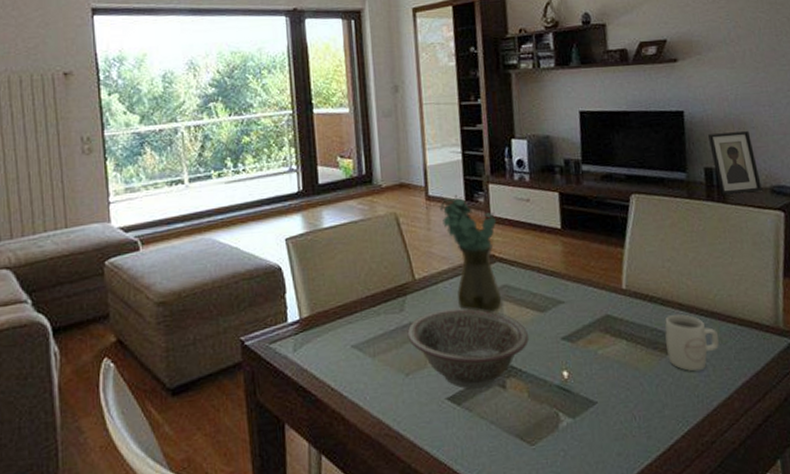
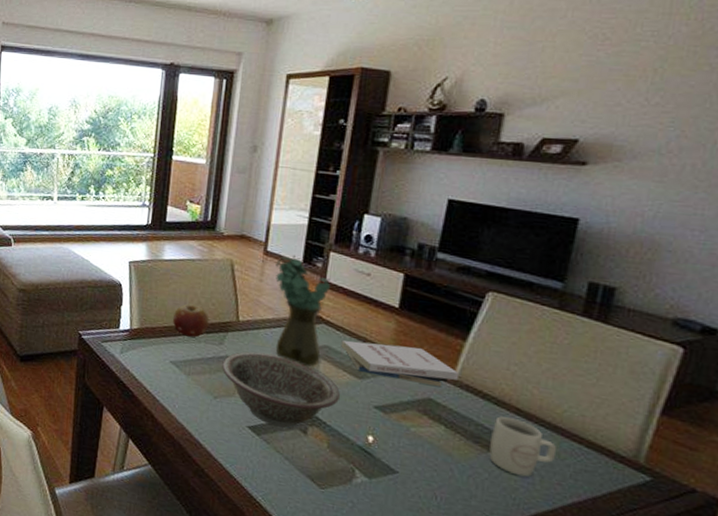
fruit: none [345,272,385,312] -> present [172,304,209,338]
books: none [518,264,626,305] -> present [341,340,458,388]
picture frame: present [708,131,762,195] -> none [601,248,663,320]

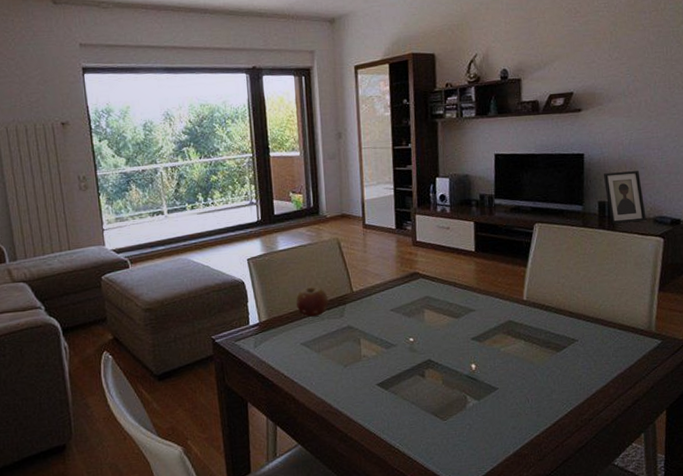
decorative bowl: present [222,351,340,428] -> none [346,314,444,378]
vase: present [275,253,331,370] -> none [374,223,424,320]
books: present [341,340,458,388] -> none [437,280,526,312]
mug: present [489,416,558,477] -> none [556,320,601,365]
picture frame: none [601,248,663,320] -> present [604,171,646,224]

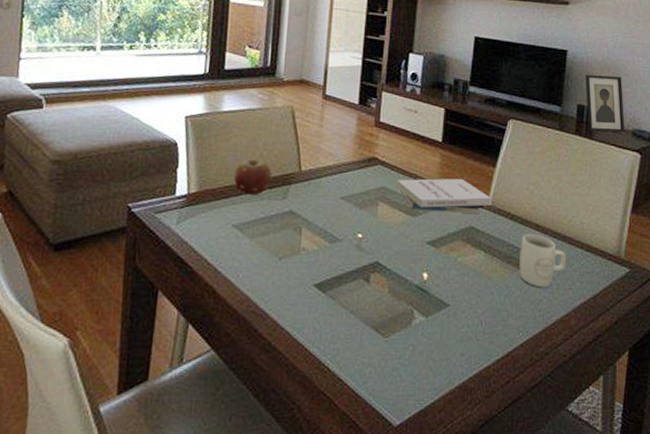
books: none [437,280,526,312] -> present [396,178,492,215]
mug: none [556,320,601,365] -> present [519,234,567,288]

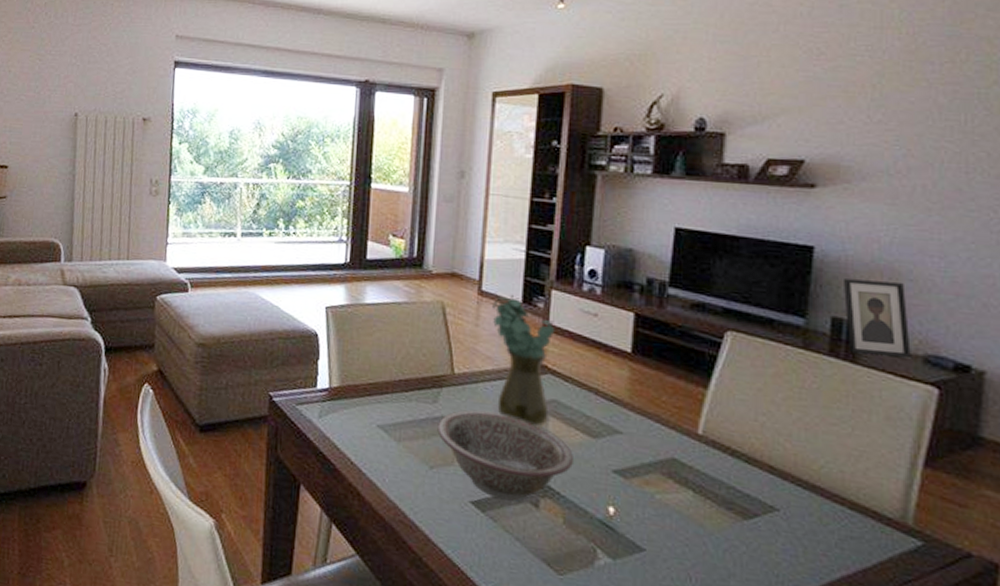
fruit: present [233,158,272,195] -> none [377,355,420,395]
decorative bowl: none [286,202,397,279] -> present [437,409,573,501]
vase: none [334,96,385,213] -> present [492,292,555,429]
books: present [396,178,492,215] -> none [570,392,703,445]
mug: present [519,234,567,288] -> none [745,476,818,549]

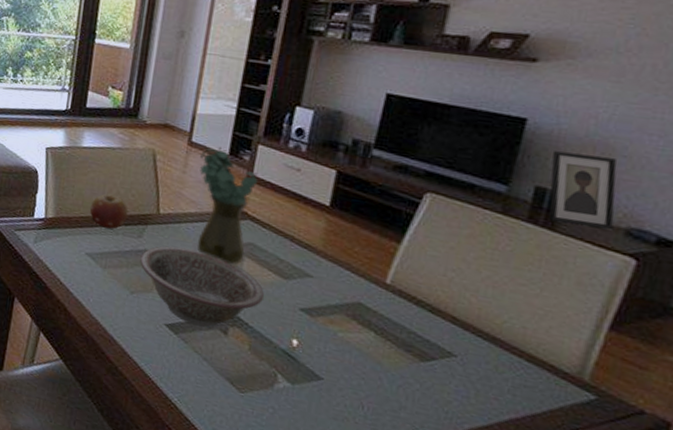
fruit: none [377,355,420,395] -> present [89,194,128,229]

